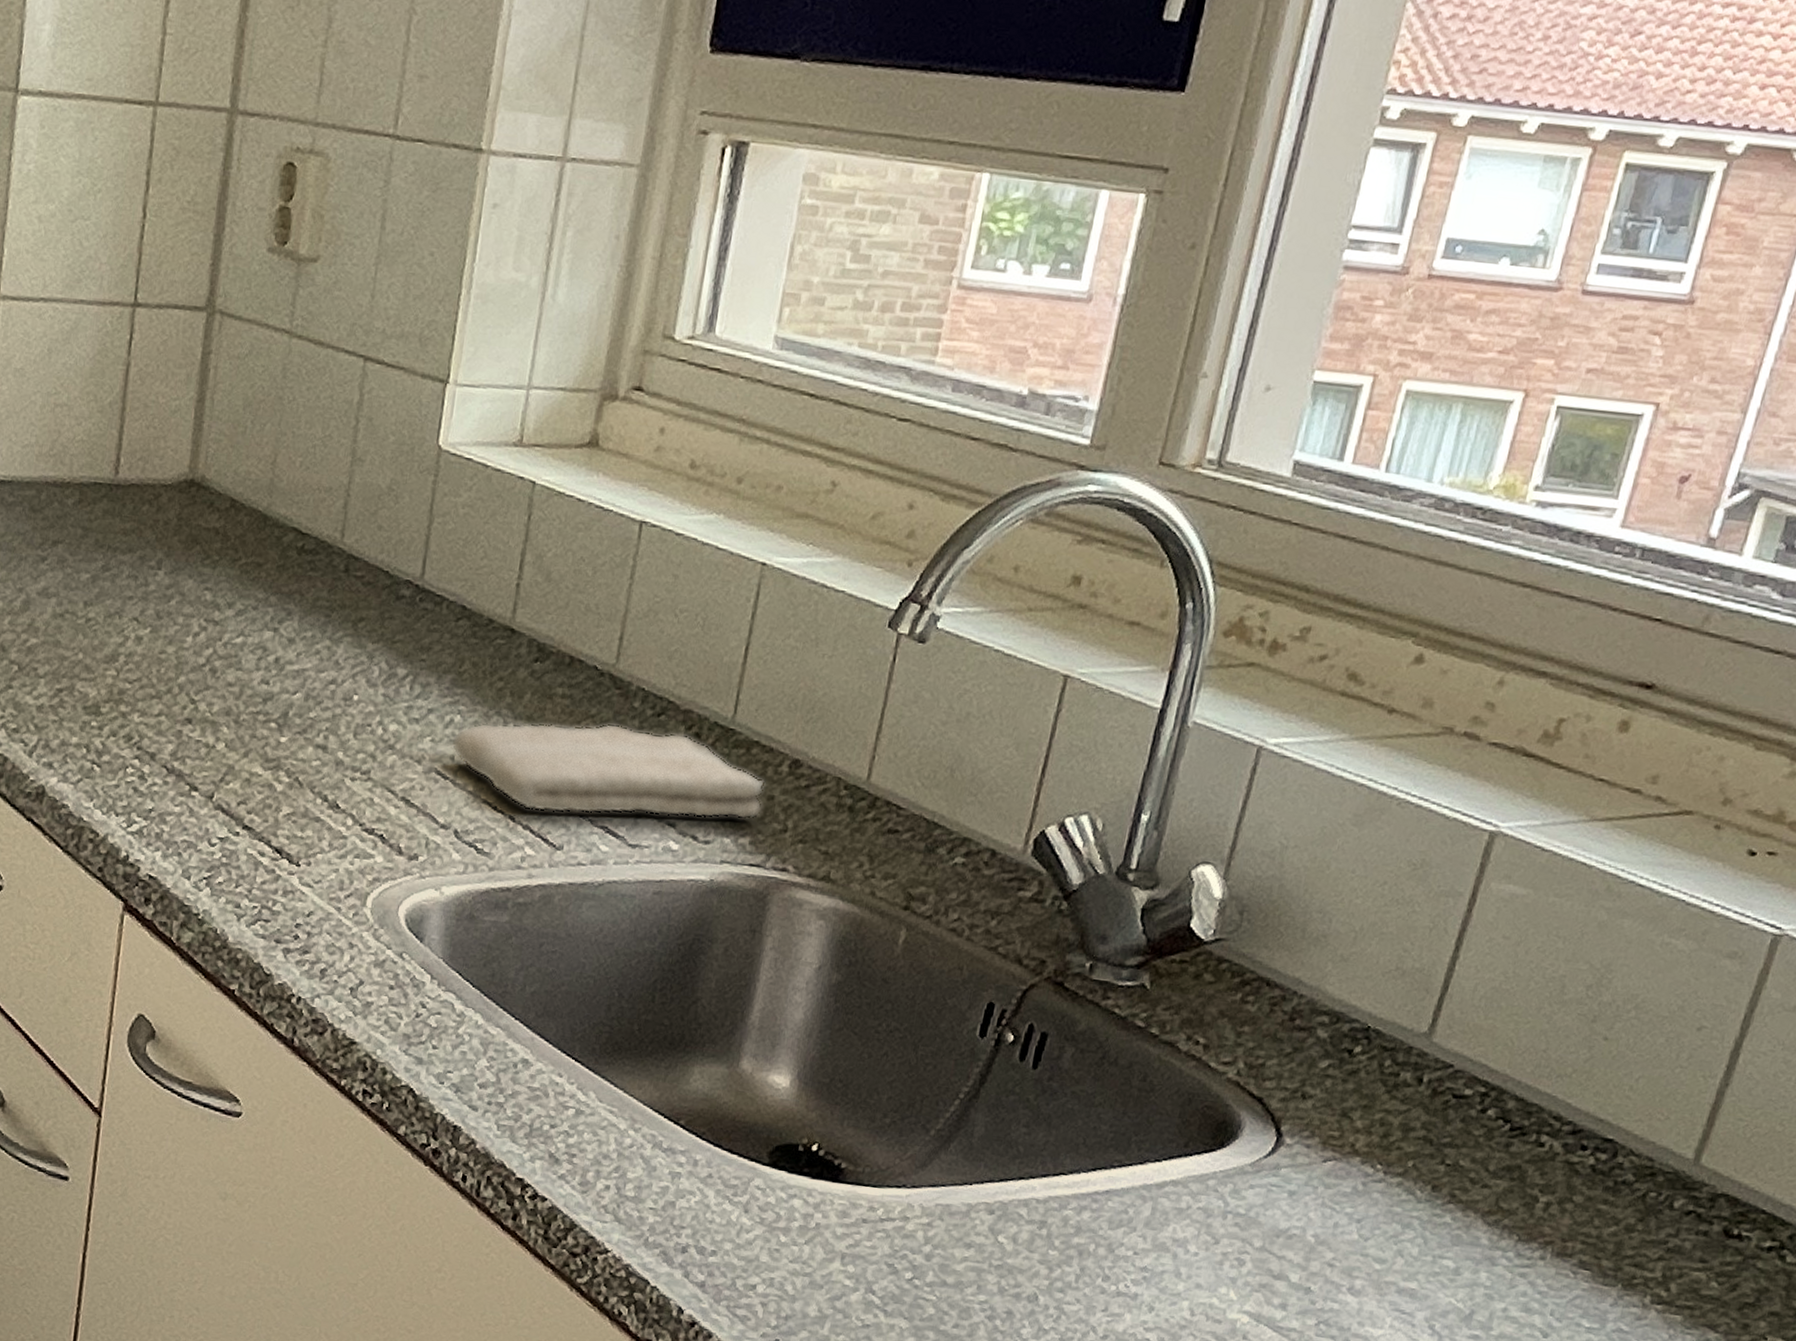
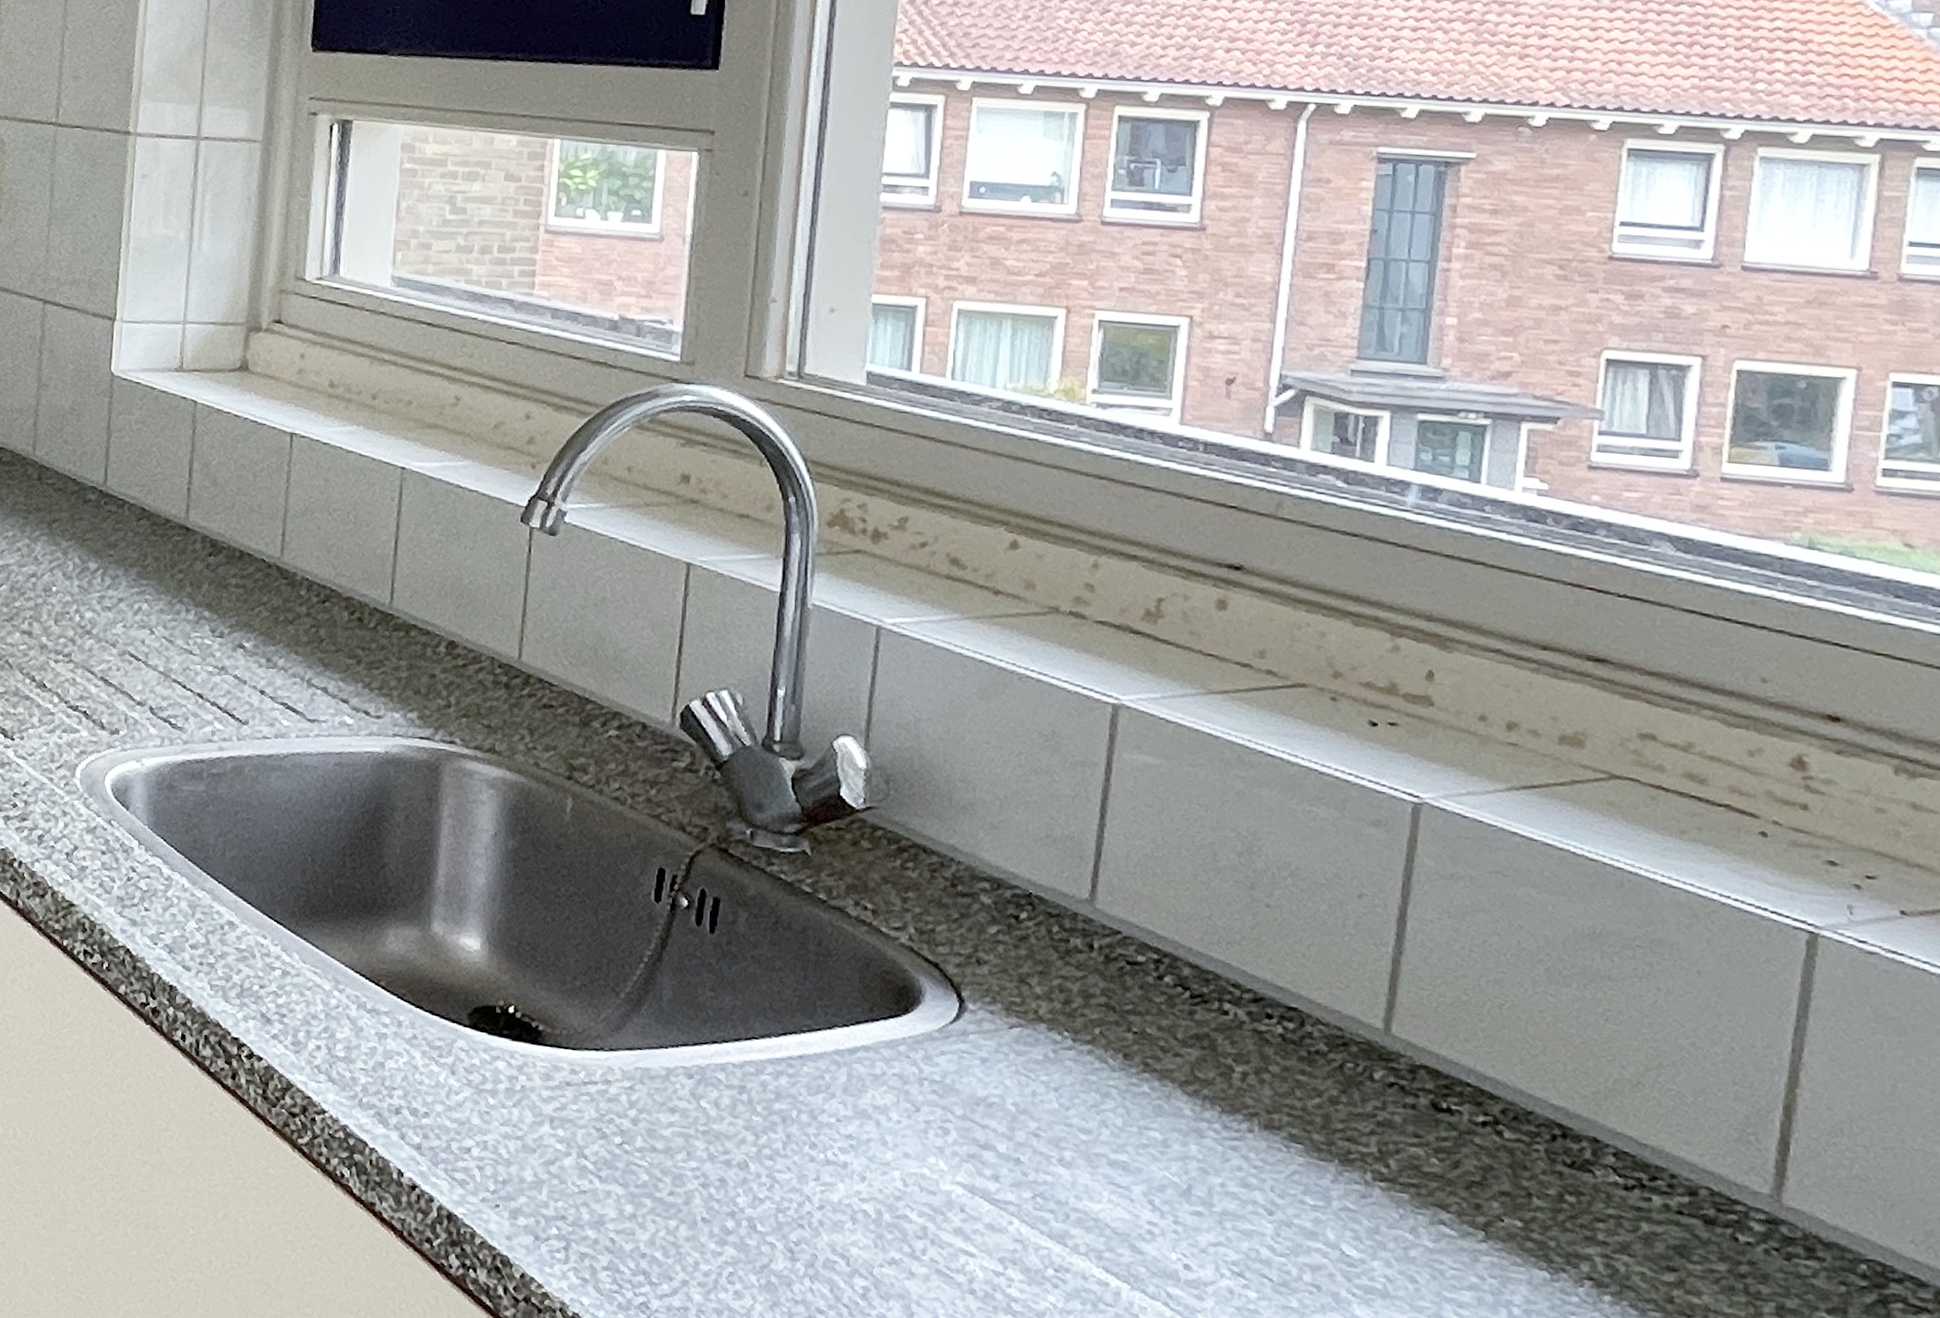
washcloth: present [451,722,765,820] -> none [141,609,425,696]

